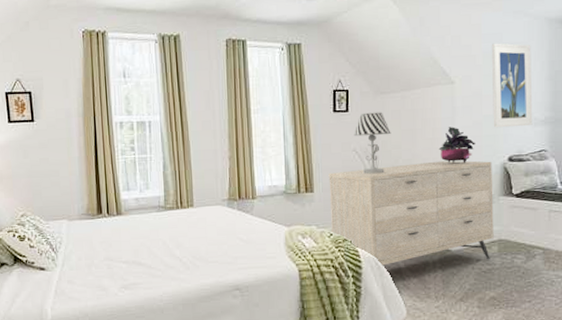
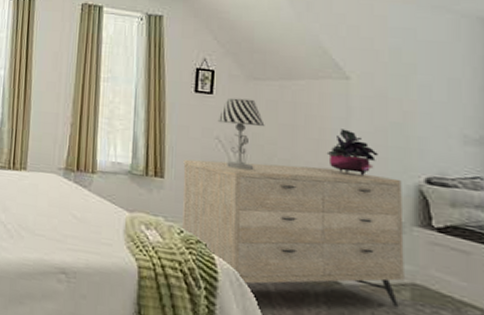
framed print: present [491,43,533,128] -> none [400,39,462,144]

